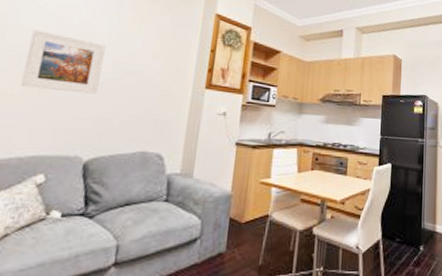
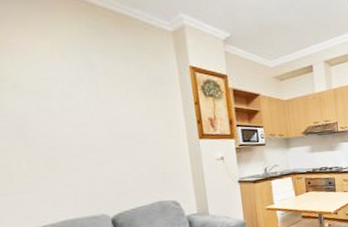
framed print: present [20,29,106,94] -> none [15,108,101,164]

